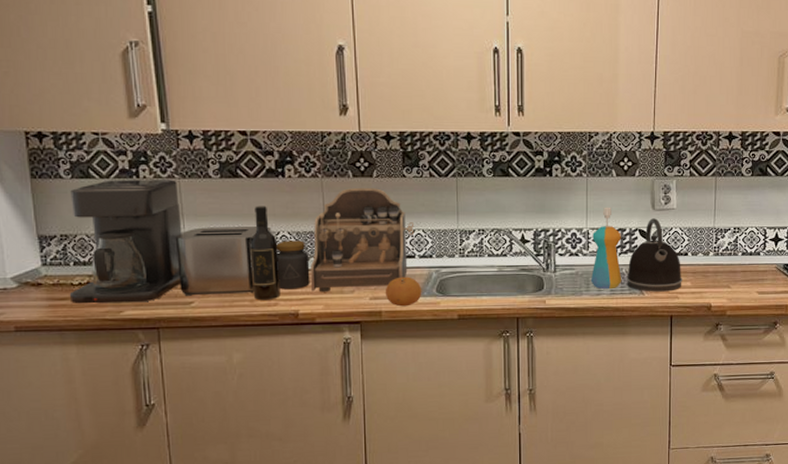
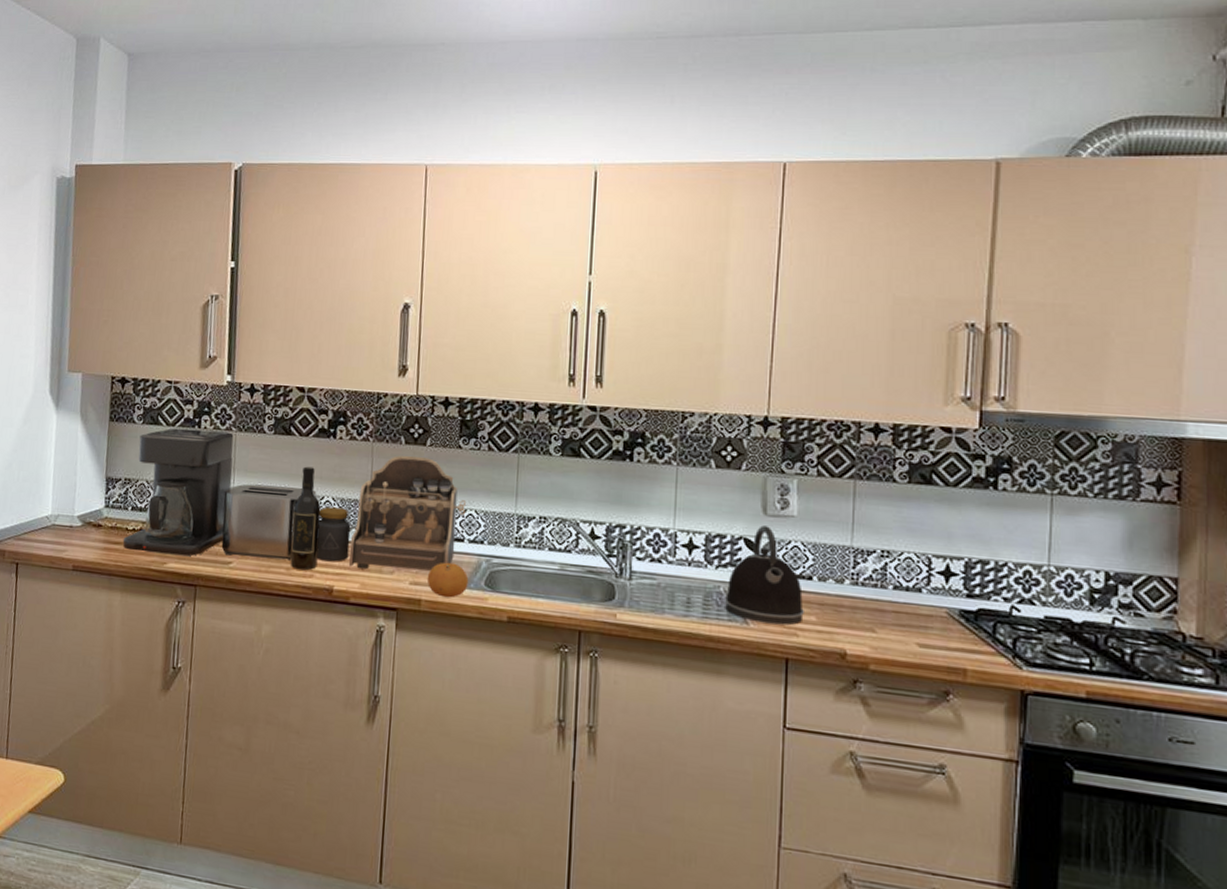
soap dispenser: present [590,207,622,290] -> none [676,505,719,612]

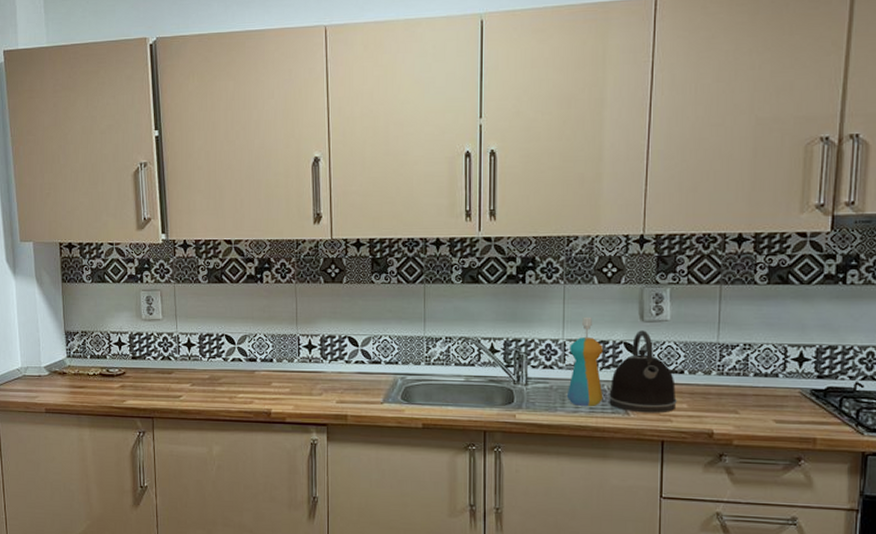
coffee maker: present [122,428,234,556] -> none [86,284,175,393]
toaster: present [221,484,317,560] -> none [169,328,250,391]
wine bottle: present [290,466,321,571] -> none [230,309,256,398]
jar: present [316,506,351,563] -> none [253,342,282,389]
spice rack: present [348,456,467,571] -> none [282,294,381,394]
fruit: present [426,562,469,598] -> none [351,382,387,412]
soap dispenser: none [676,505,719,612] -> present [566,316,603,407]

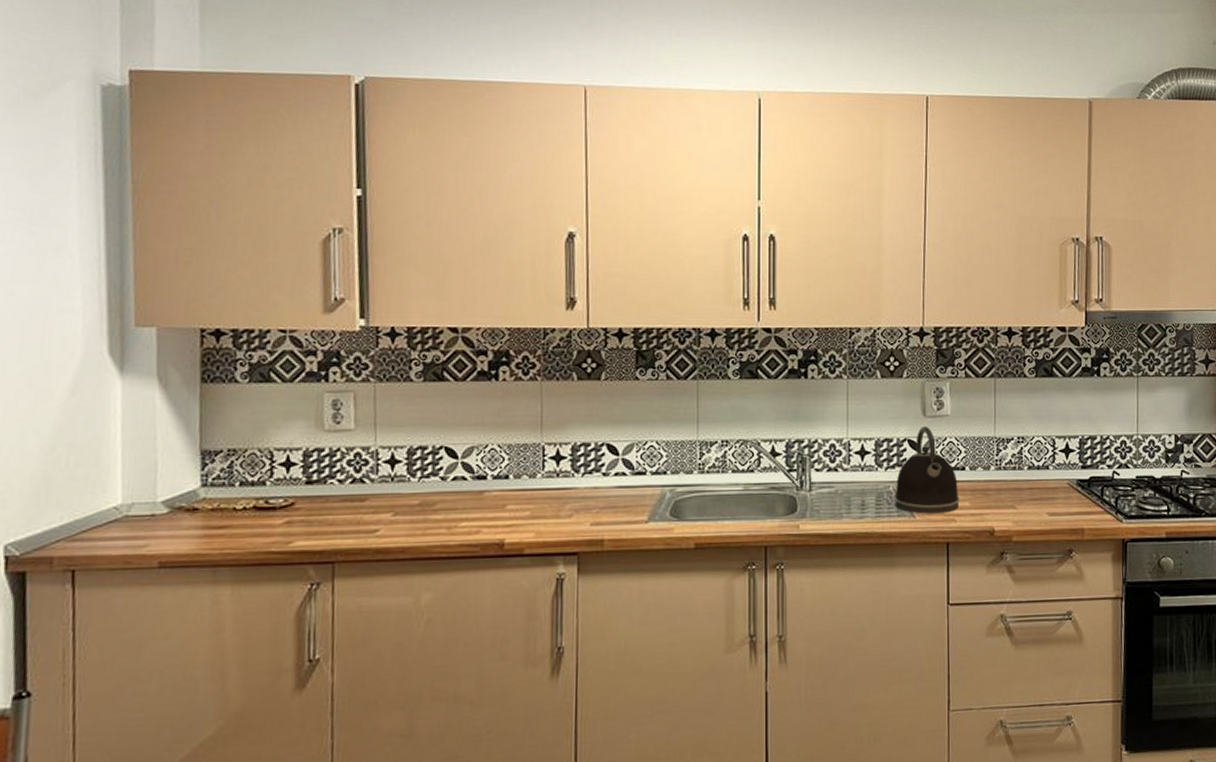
soap dispenser: present [566,316,603,407] -> none [852,413,889,512]

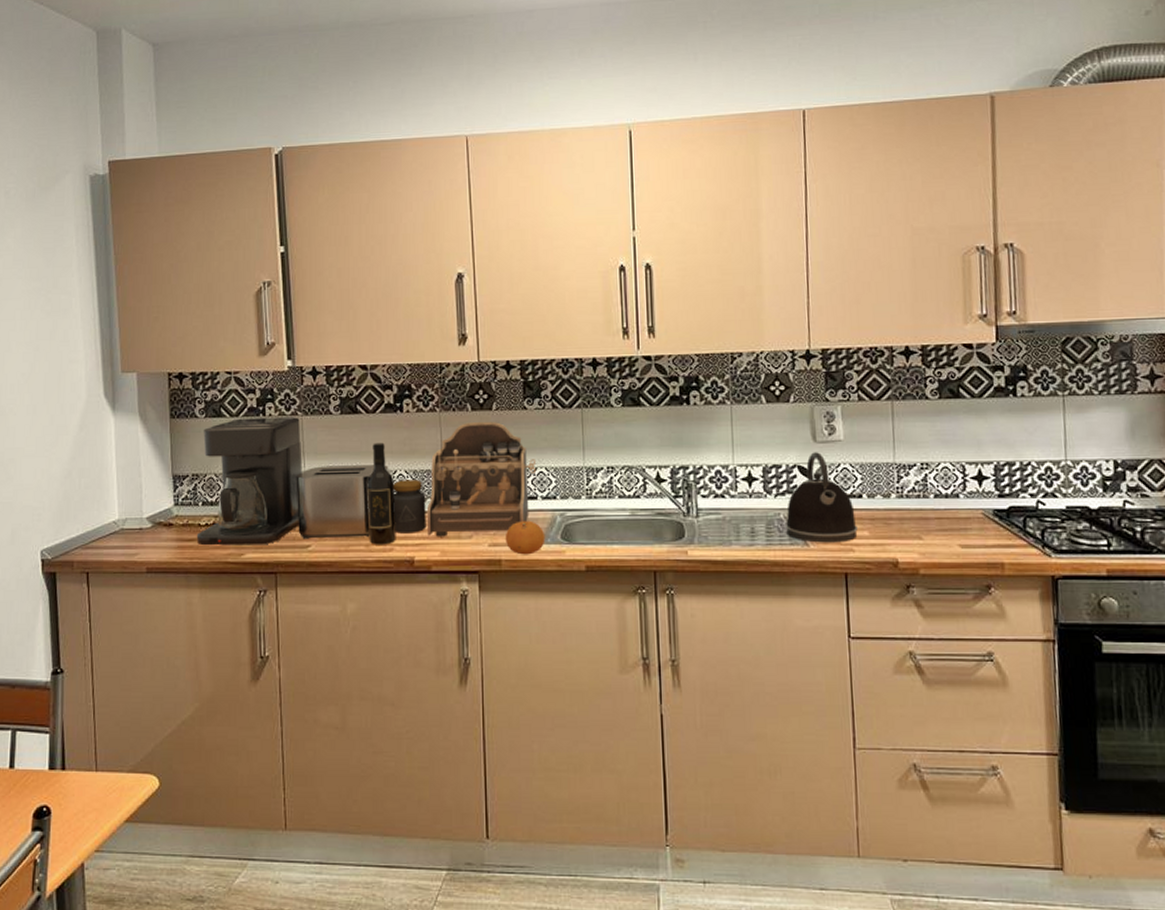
coffee maker: none [229,384,374,534] -> present [196,417,302,546]
toaster: none [363,438,479,523] -> present [296,465,389,539]
wine bottle: none [450,414,486,528] -> present [366,442,396,545]
jar: none [482,454,521,514] -> present [393,479,426,534]
spice rack: none [520,393,647,517] -> present [426,422,537,537]
fruit: none [608,497,653,534] -> present [505,520,546,555]

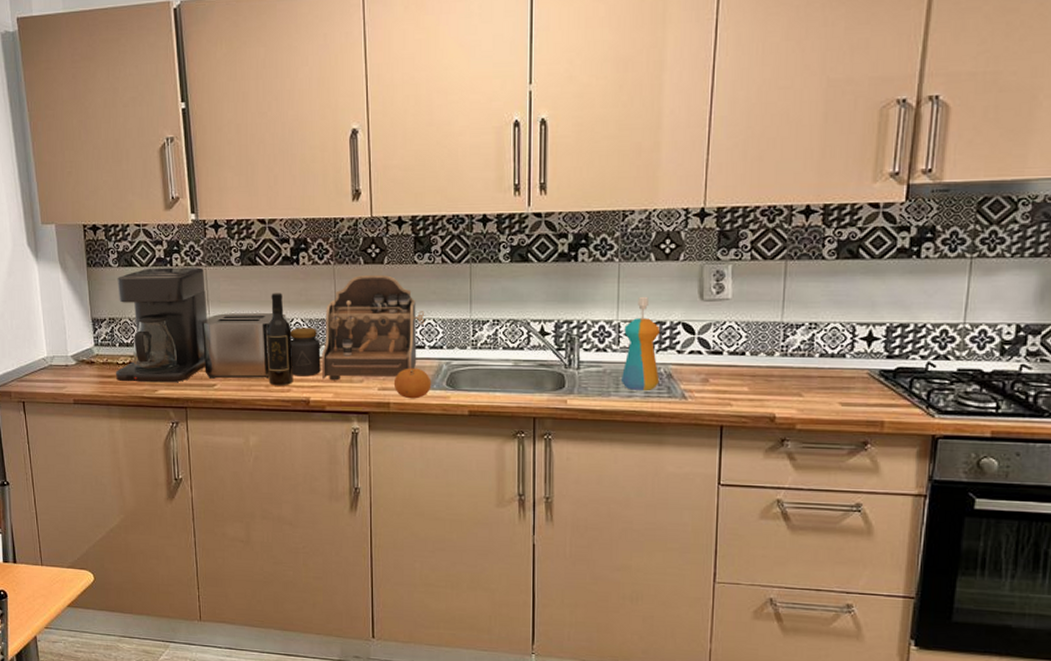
soap dispenser: none [741,439,780,539] -> present [620,296,660,392]
kettle: present [784,452,858,543] -> none [664,310,737,397]

